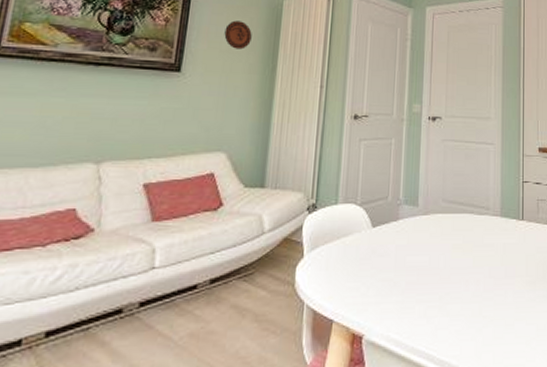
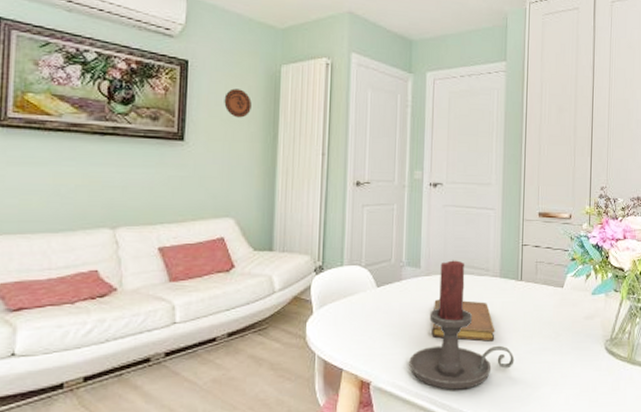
candle holder: none [405,198,518,344] -> present [409,260,515,390]
notebook: none [429,241,497,288] -> present [431,299,495,341]

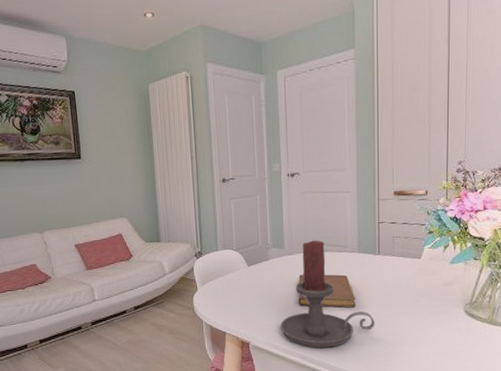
decorative plate: present [224,88,252,118] -> none [106,110,129,135]

